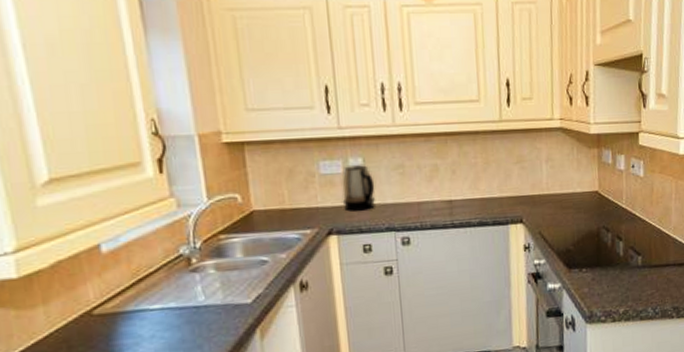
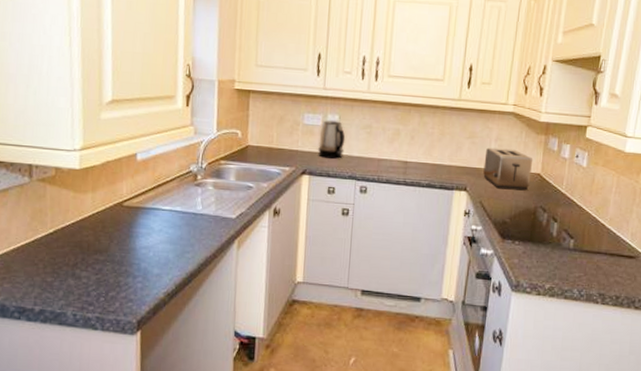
toaster: none [537,168,589,215] -> present [483,147,533,191]

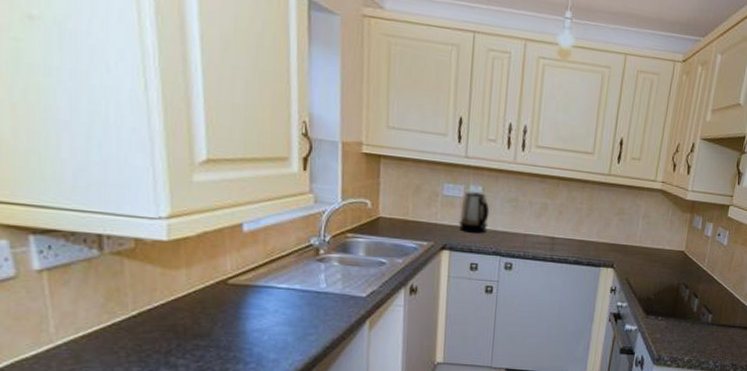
toaster: present [483,147,533,191] -> none [630,224,679,268]

